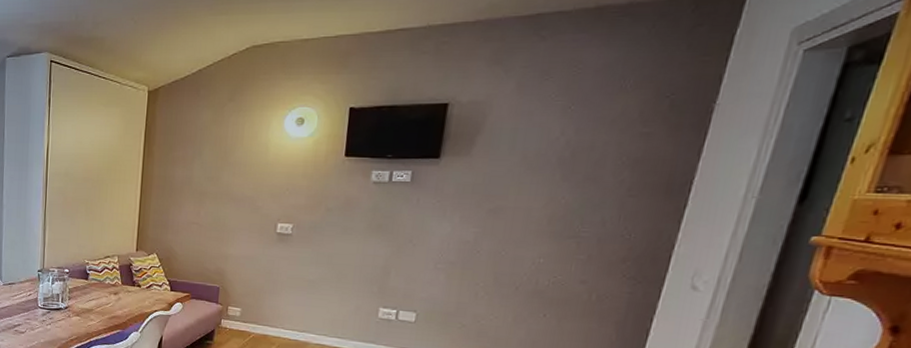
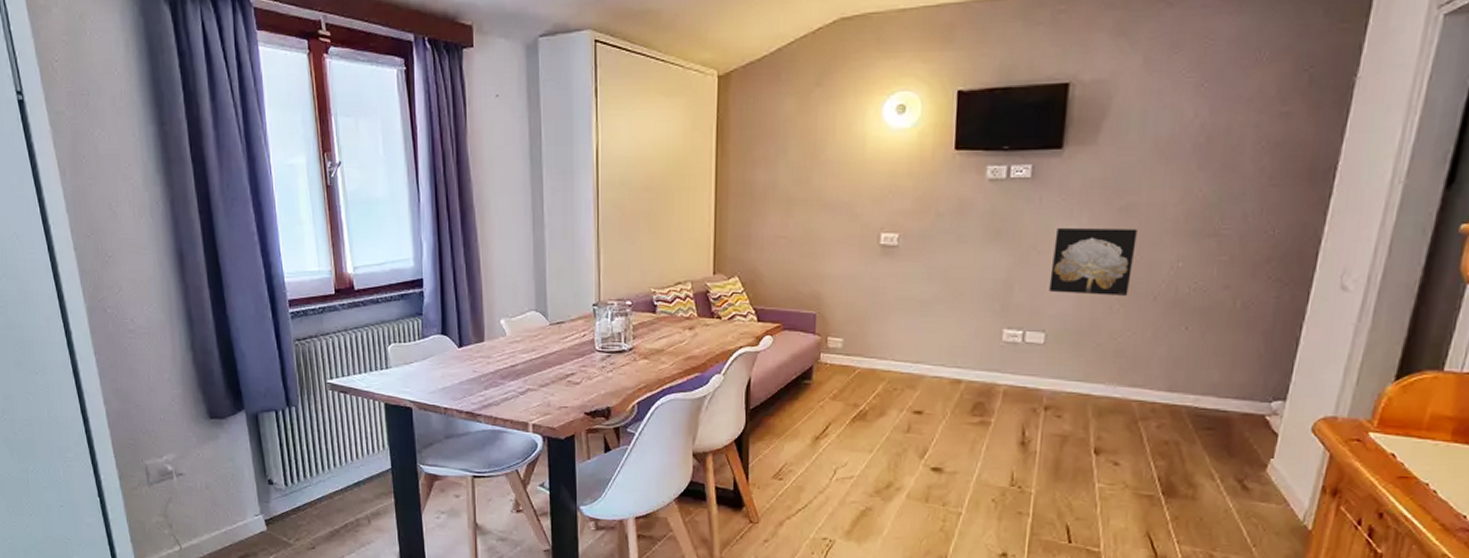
wall art: none [421,224,504,285] -> present [1049,227,1138,296]

